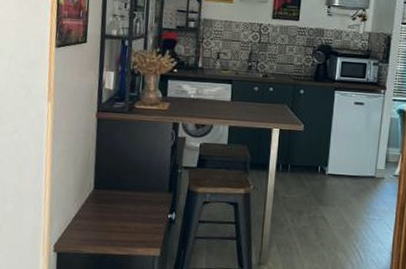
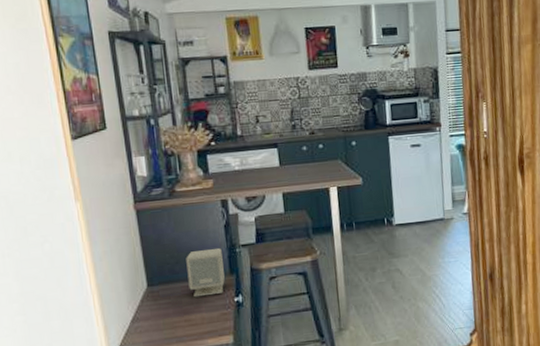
speaker: none [130,165,165,208] -> present [186,247,225,298]

